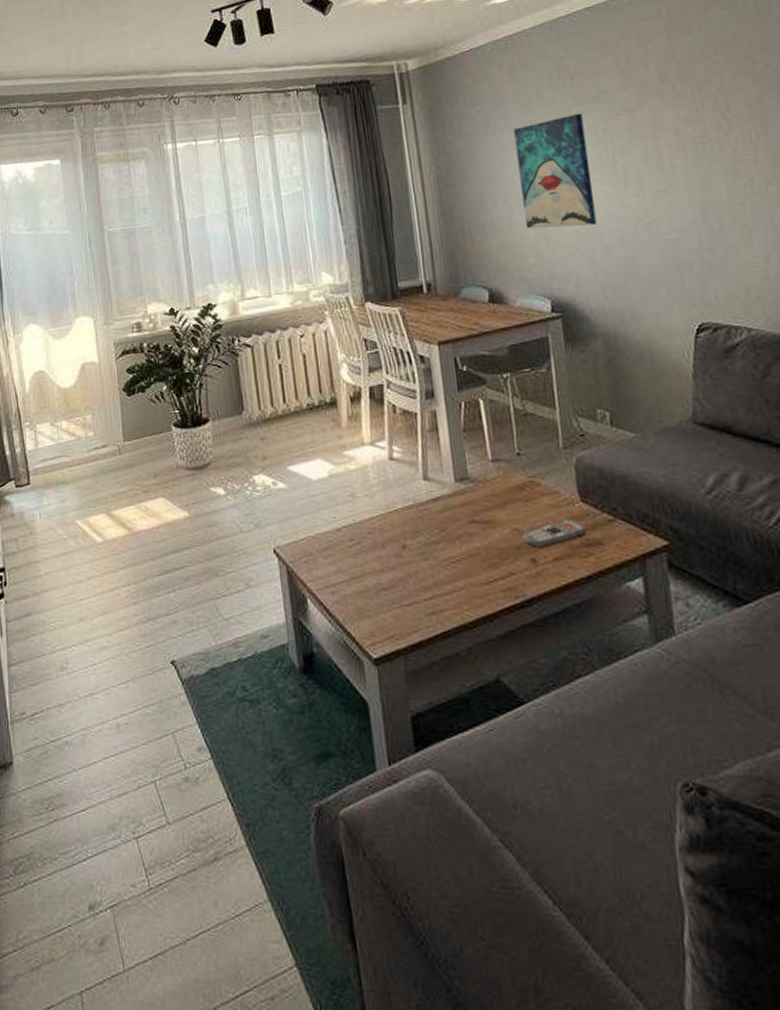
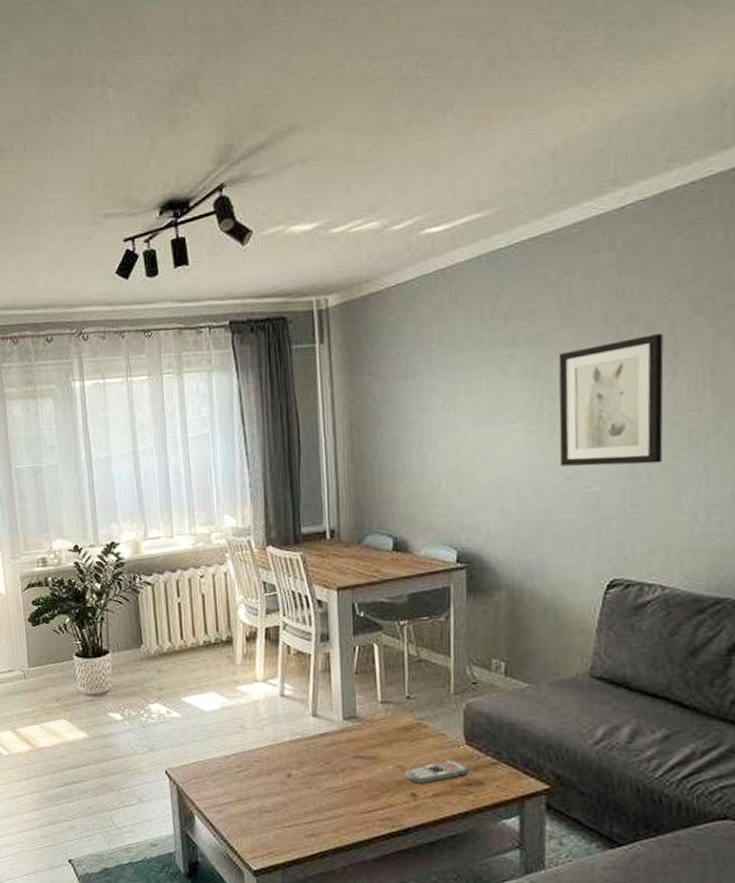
wall art: present [513,113,597,229] -> none [435,356,515,478]
wall art: none [623,91,730,215] -> present [558,334,664,466]

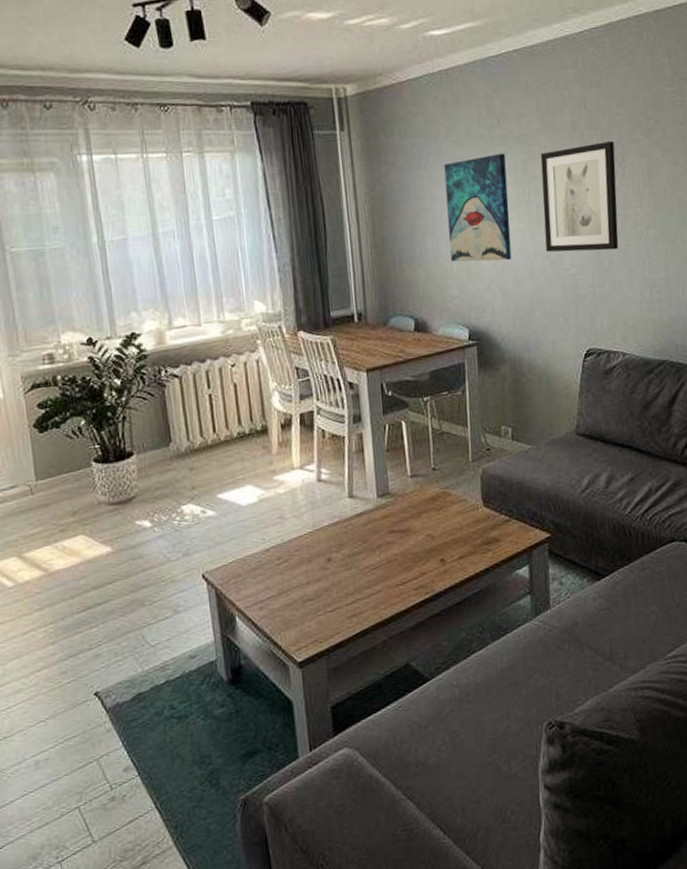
remote control: present [405,760,469,784] -> none [434,522,487,550]
wall art: none [435,356,515,478] -> present [443,153,512,262]

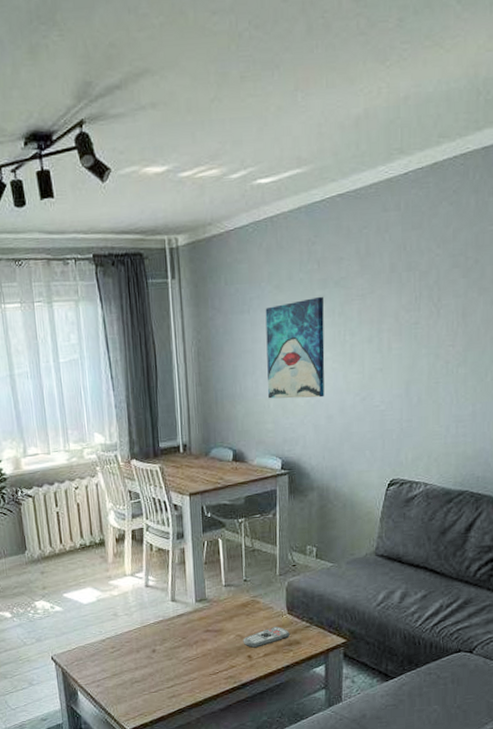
remote control: none [434,522,487,550] -> present [243,626,290,648]
wall art: present [540,141,619,252] -> none [357,282,431,390]

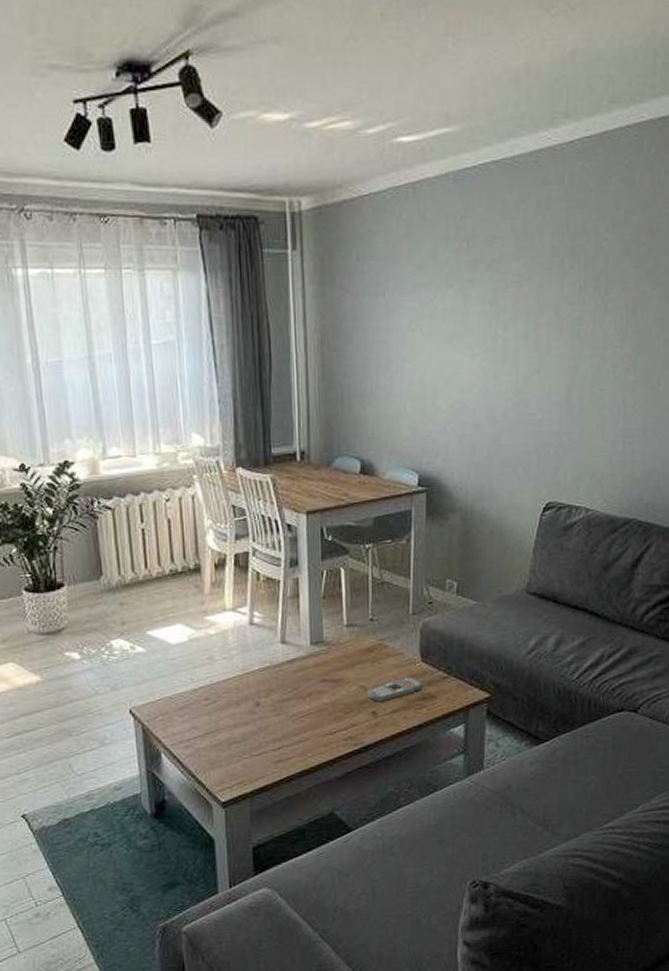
wall art: present [265,296,325,399] -> none [403,280,473,402]

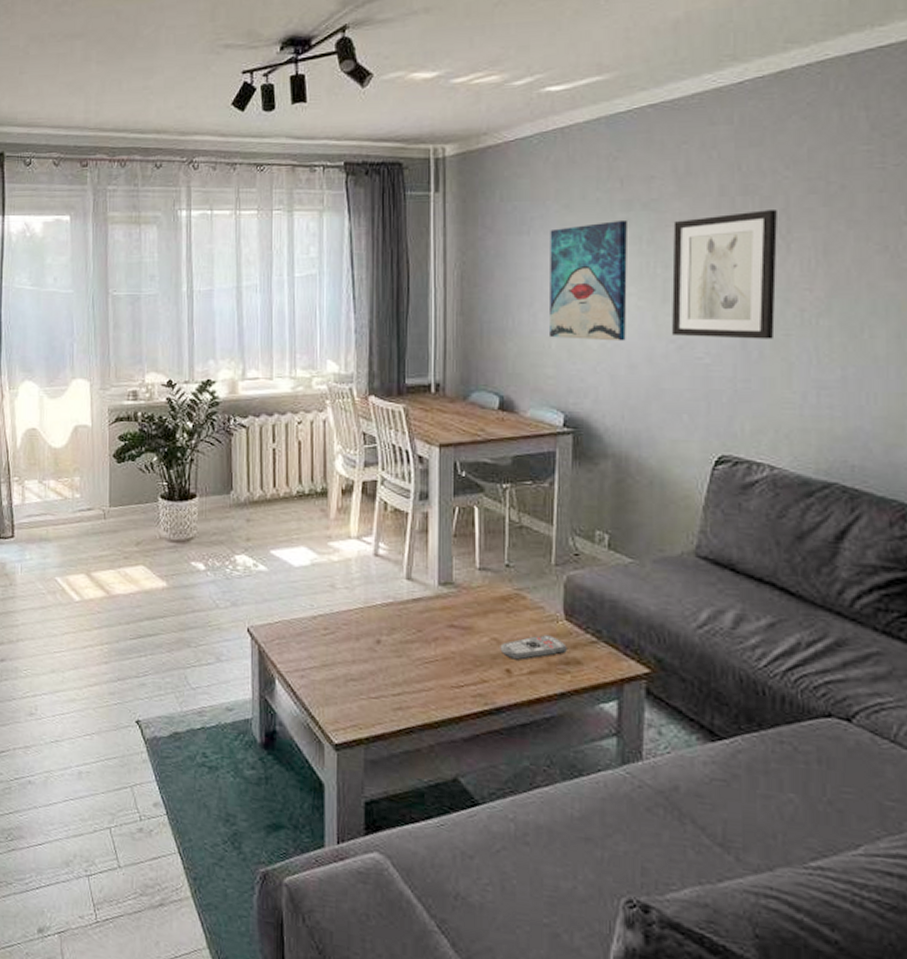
wall art: none [403,280,473,402] -> present [550,219,627,341]
wall art: none [511,271,598,395] -> present [672,210,777,339]

